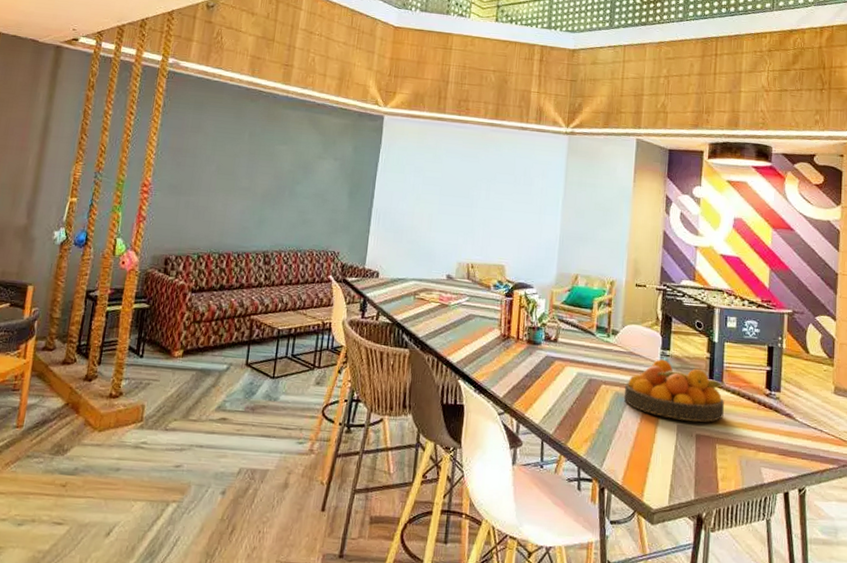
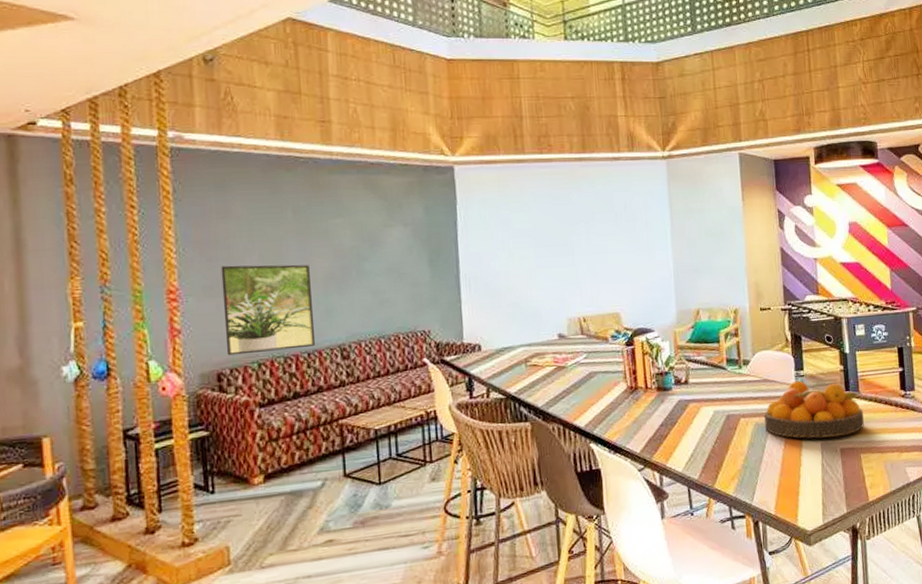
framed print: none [176,170,253,249] -> present [221,264,315,356]

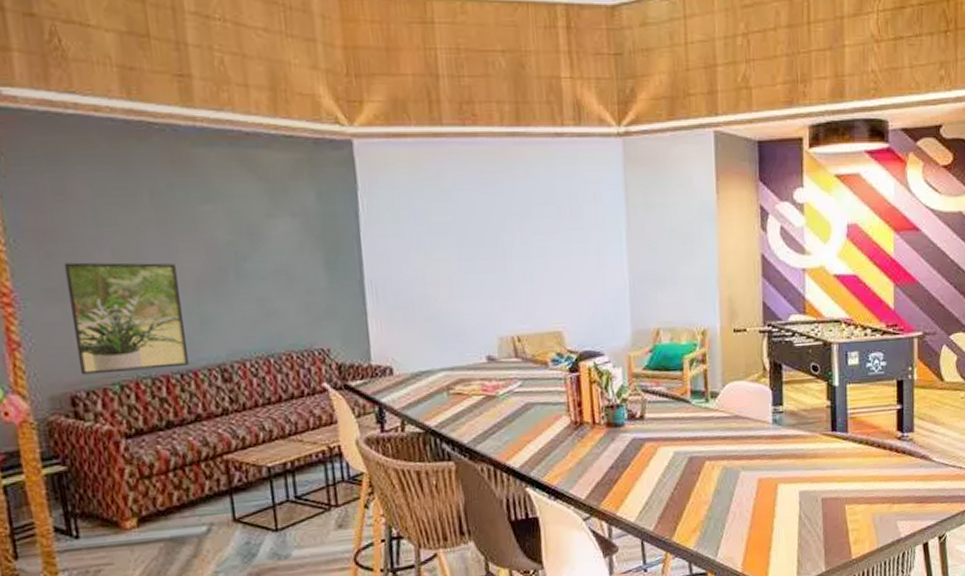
fruit bowl: present [764,380,864,439] -> none [733,417,852,486]

